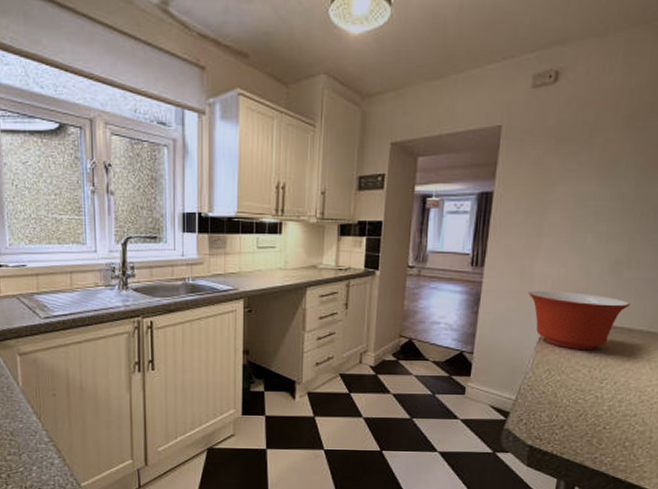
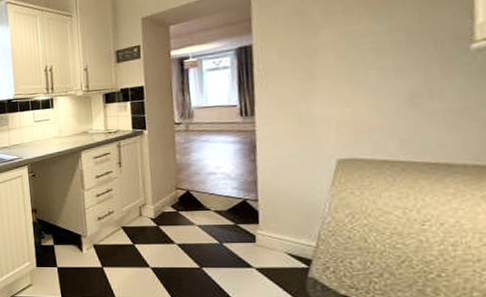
mixing bowl: present [528,290,631,351] -> none [310,130,443,191]

